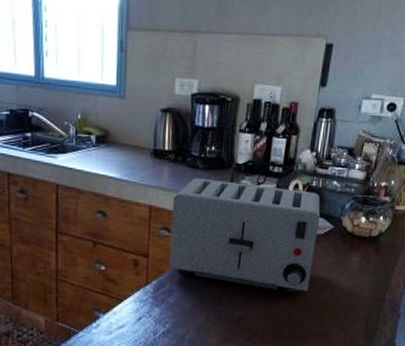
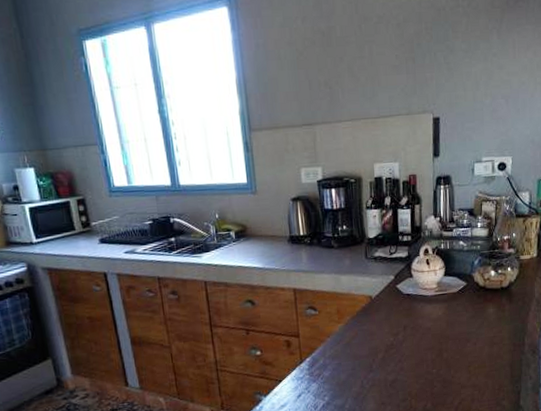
toaster: present [169,178,321,293] -> none [314,254,453,351]

